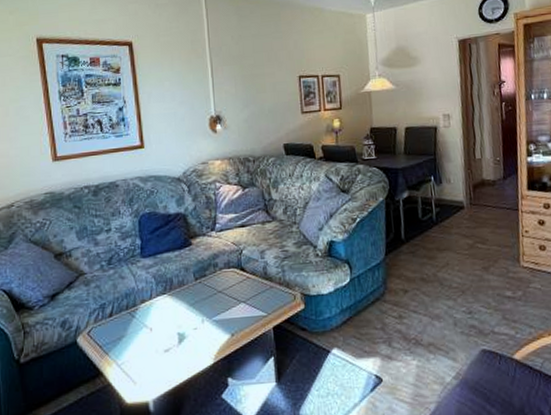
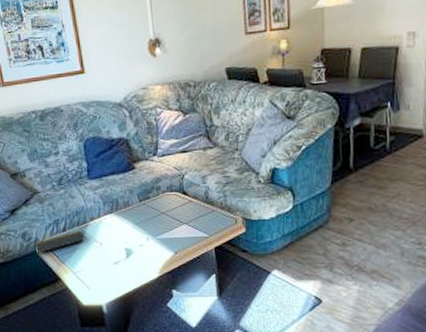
notepad: none [75,313,137,344] -> present [35,229,88,253]

